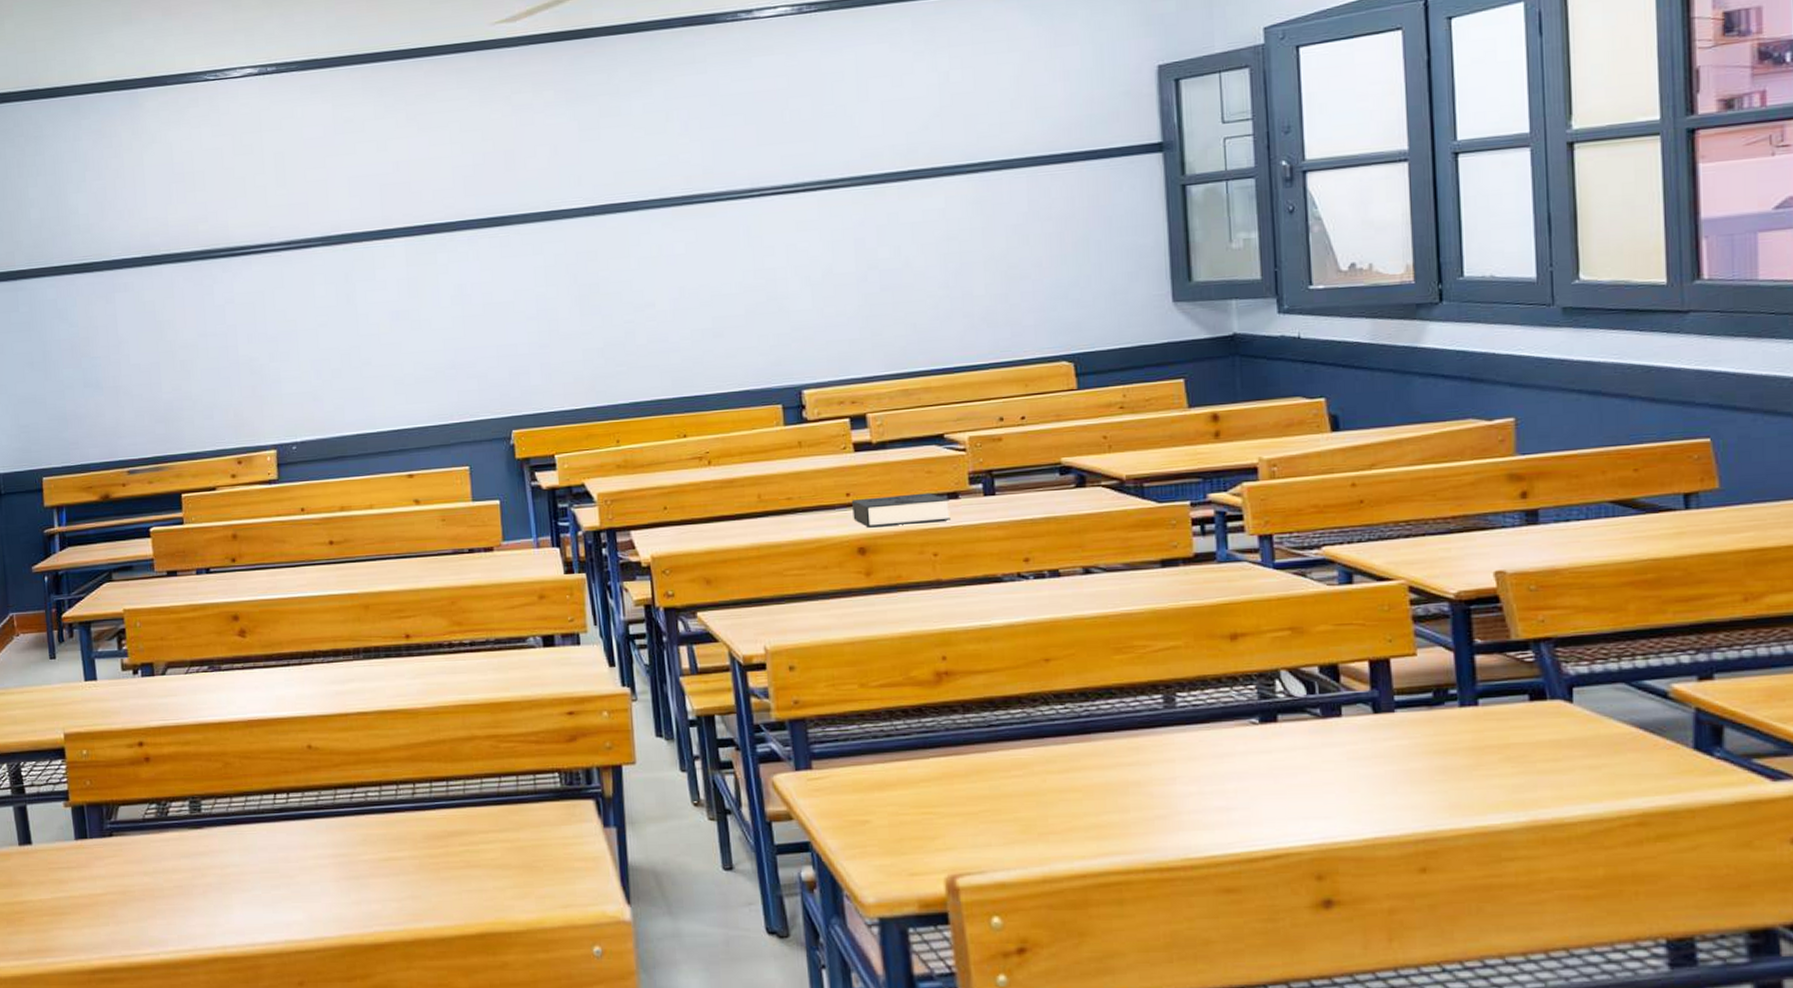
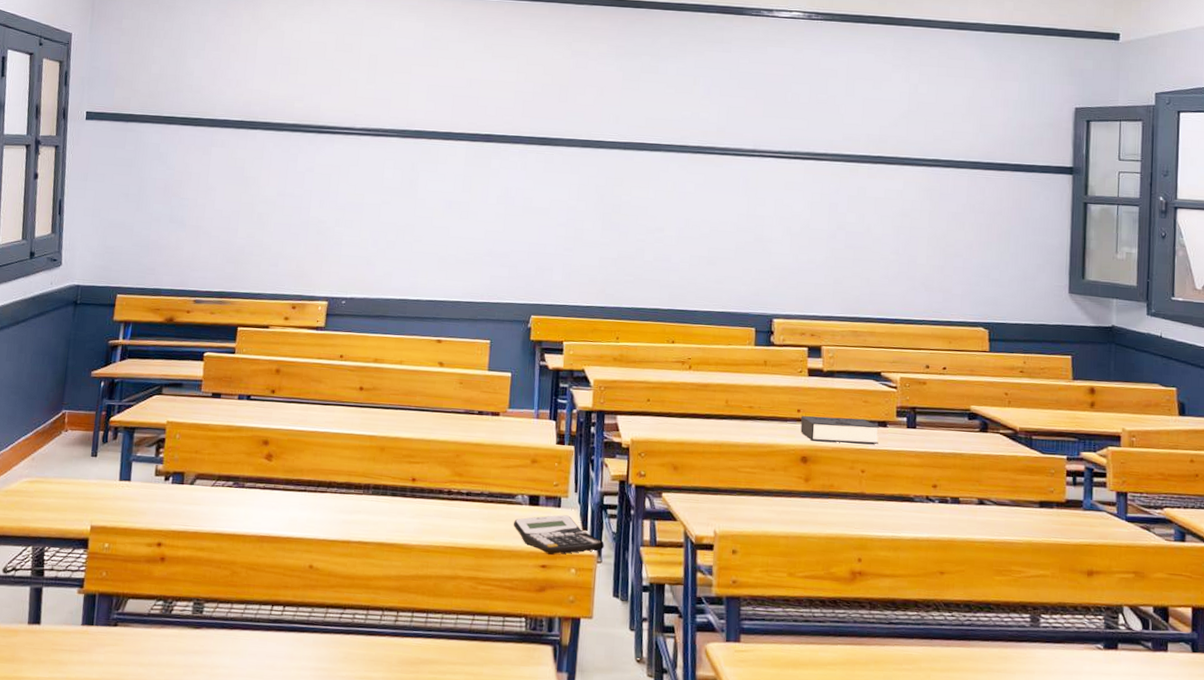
calculator: none [528,652,638,699] -> present [513,515,605,555]

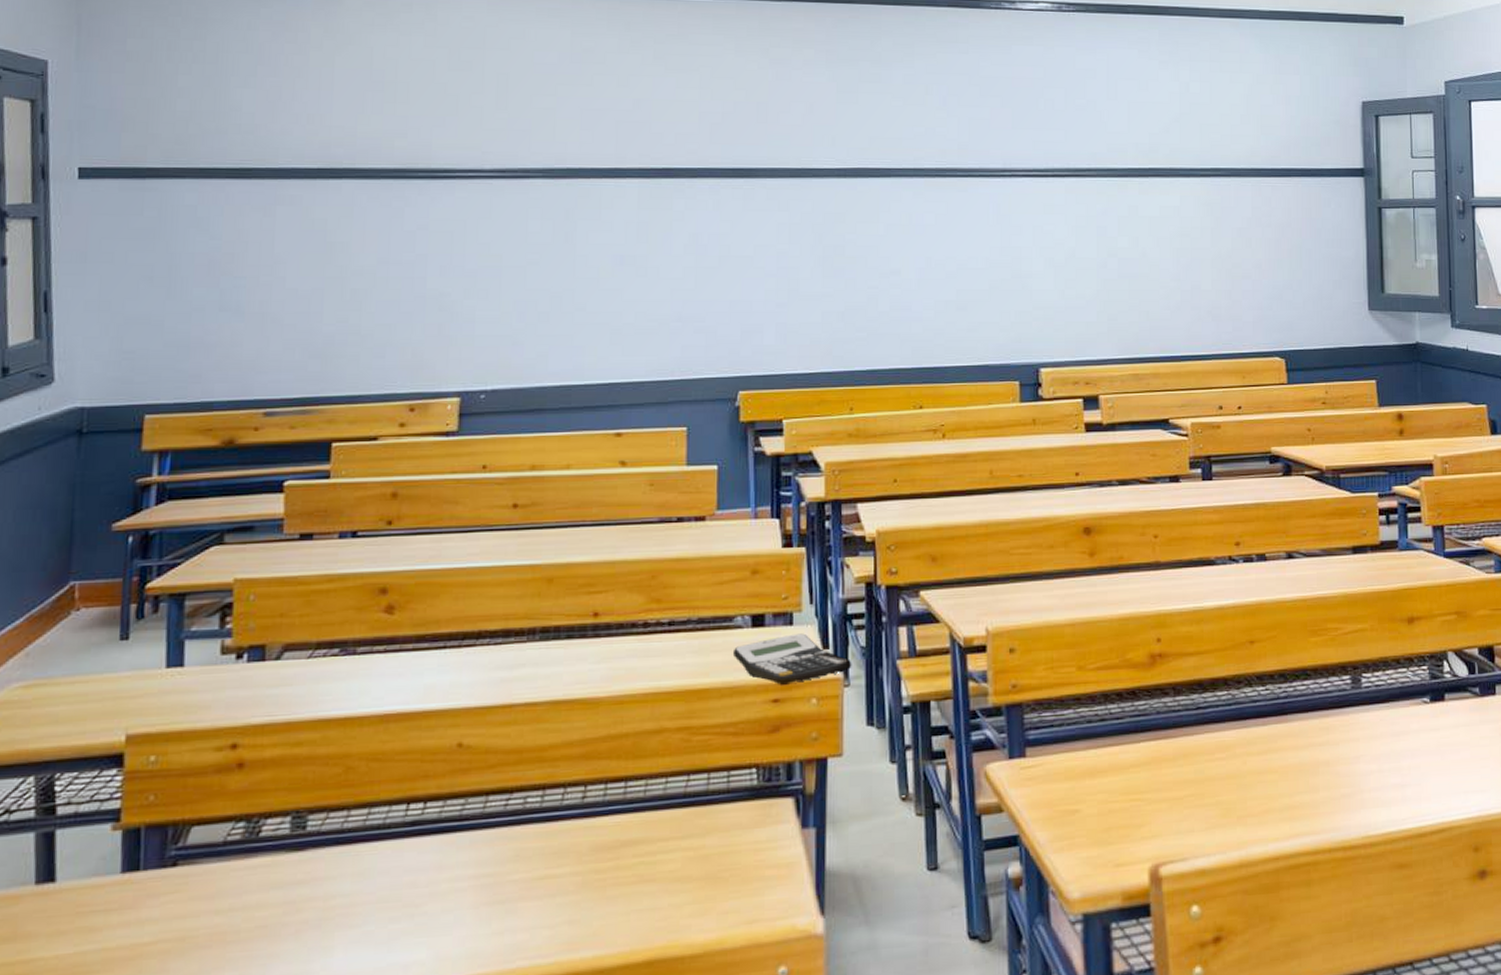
booklet: present [800,416,879,444] -> none [1081,475,1171,508]

